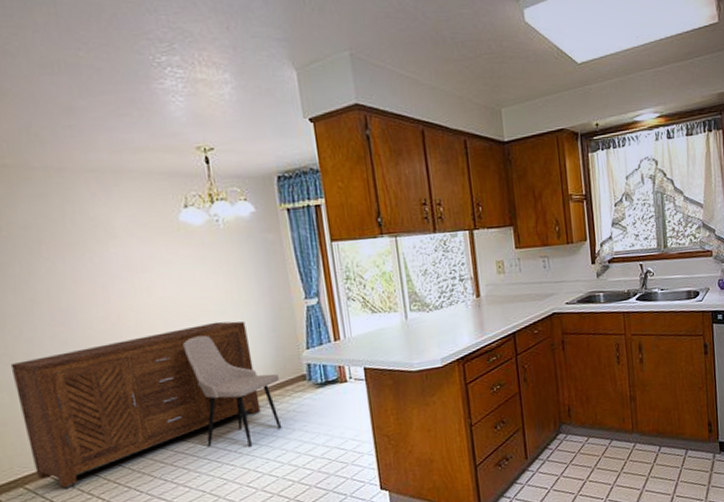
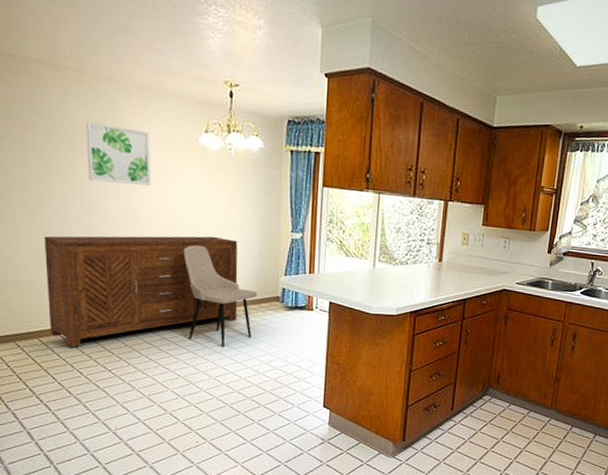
wall art: none [41,219,130,287] -> present [86,121,151,186]

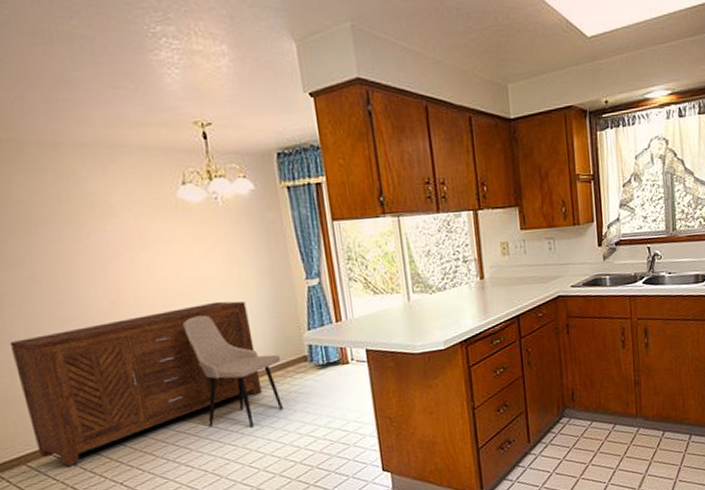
wall art: present [86,121,151,186] -> none [36,196,128,265]

